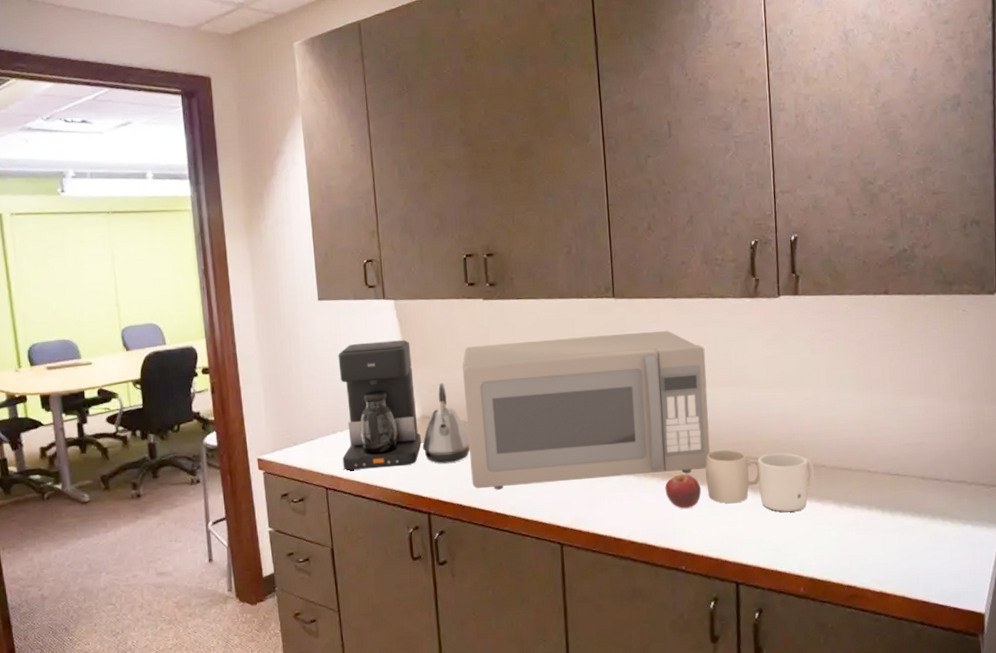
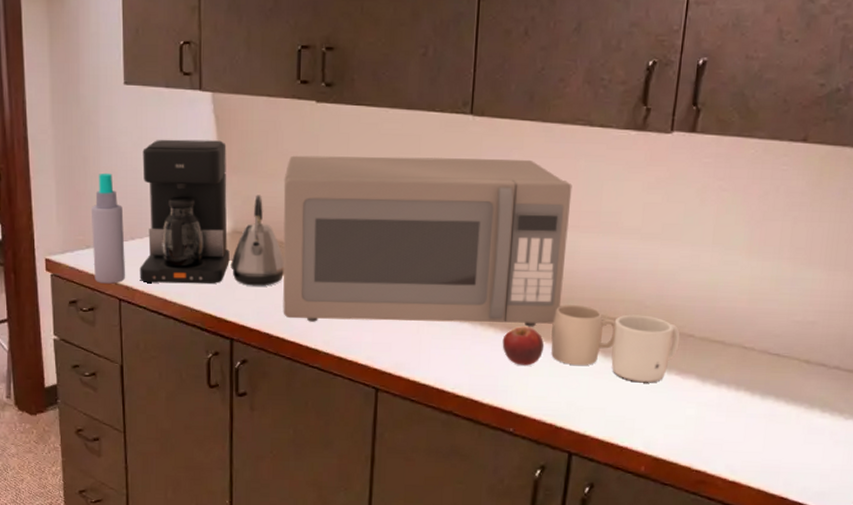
spray bottle: none [295,377,331,476] -> present [90,173,126,285]

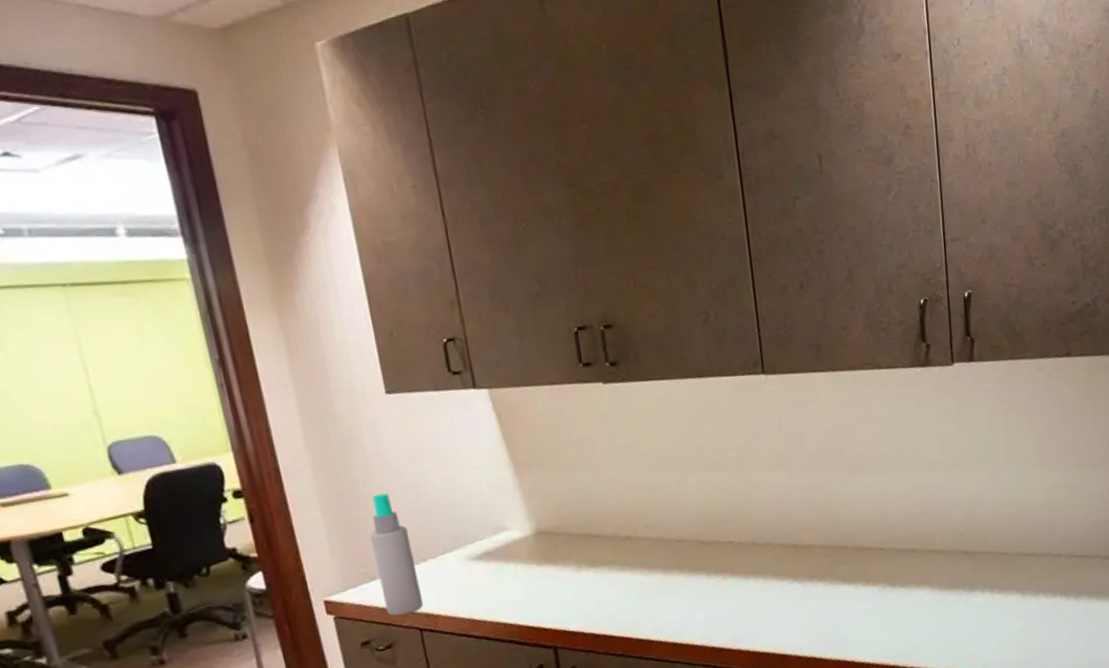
coffee maker: present [140,139,230,284] -> none [419,438,539,605]
kettle: present [231,195,285,286] -> none [540,489,600,587]
microwave: present [283,155,572,327] -> none [582,410,882,614]
fruit: present [502,326,545,366] -> none [833,574,874,614]
mug: present [551,305,616,365] -> none [877,543,938,604]
mug: present [611,314,681,383] -> none [934,541,996,608]

